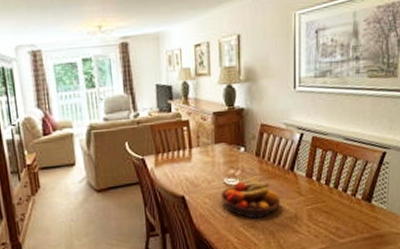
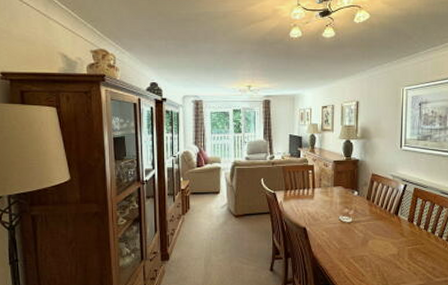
fruit bowl: present [220,176,280,219] -> none [336,216,385,252]

